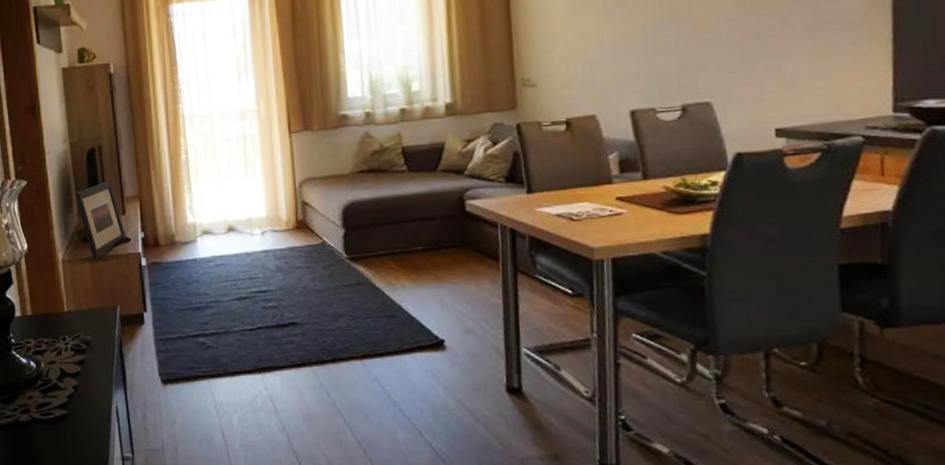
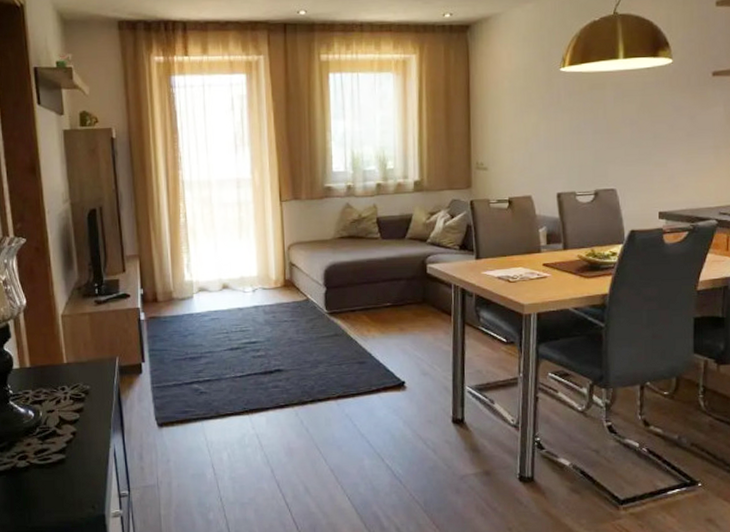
picture frame: present [75,180,127,260] -> none [75,239,126,315]

